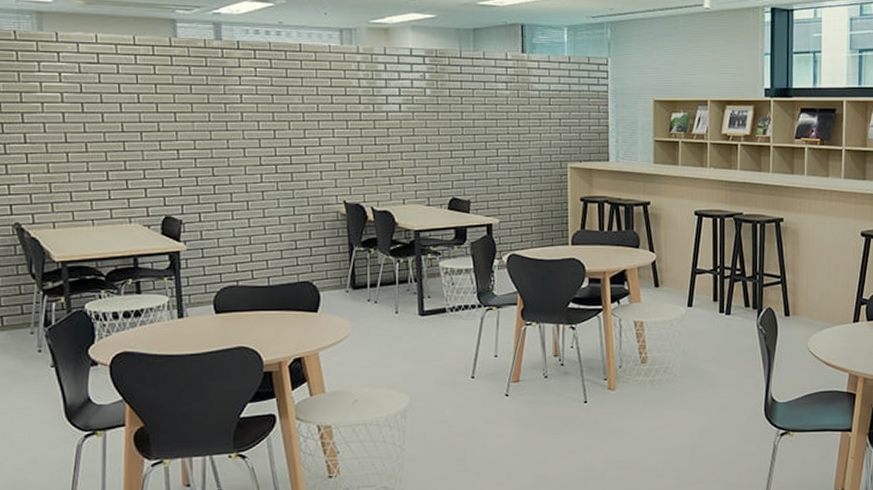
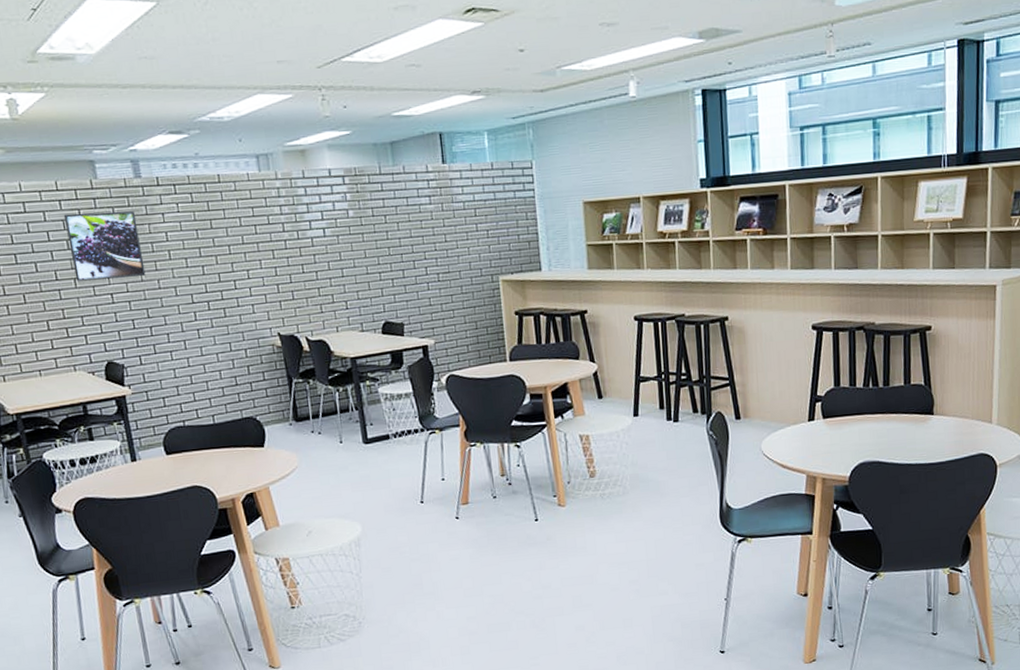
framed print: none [137,69,215,135] -> present [63,211,146,281]

